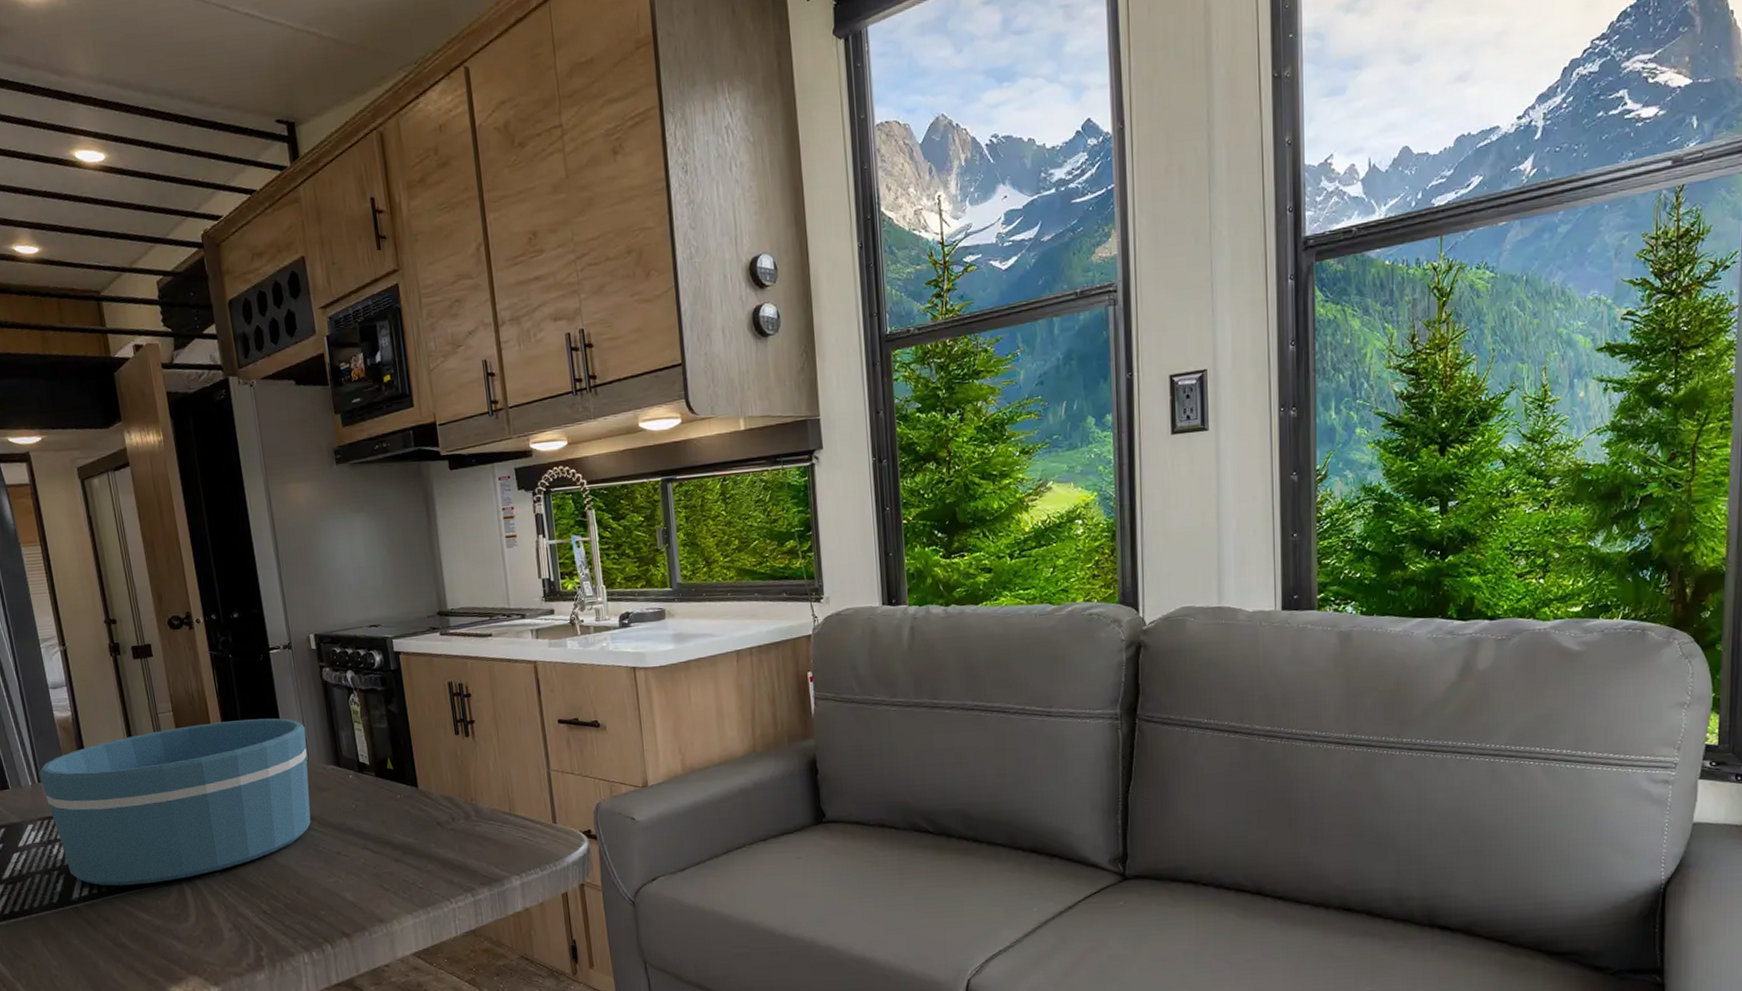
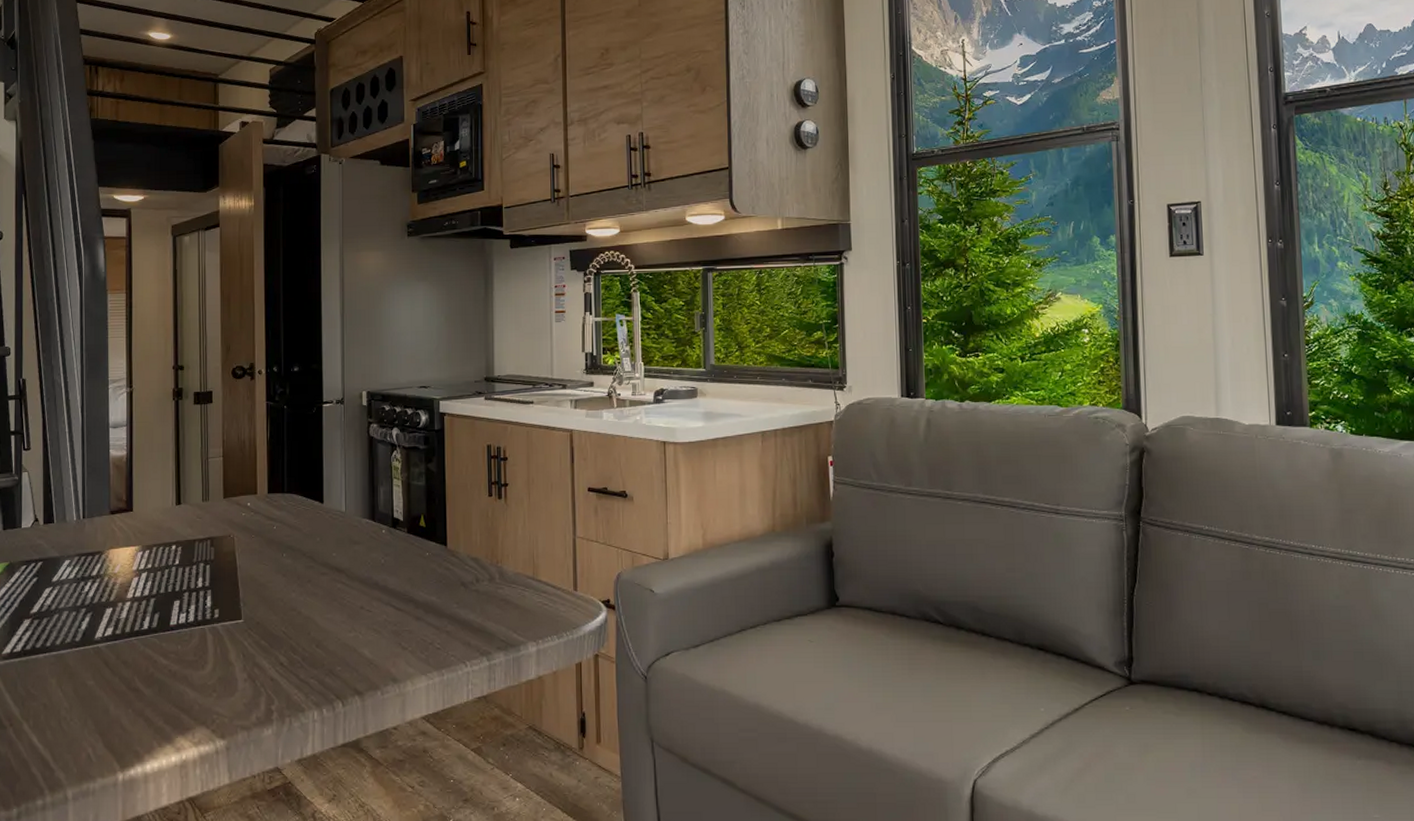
bowl: present [39,718,311,886] -> none [85,469,346,628]

